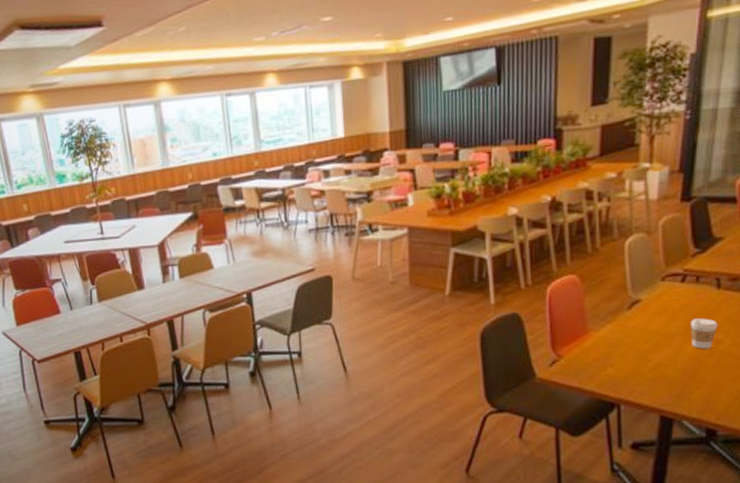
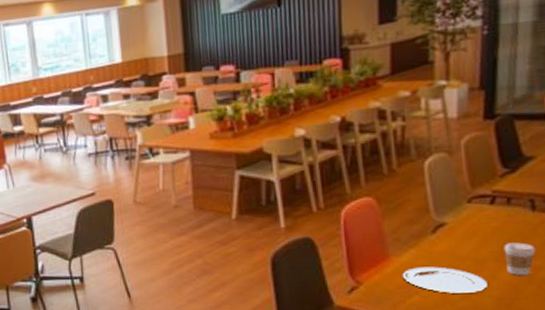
plate: none [599,341,674,366] -> present [402,266,488,293]

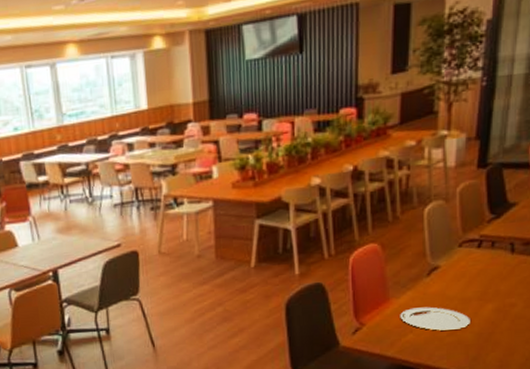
coffee cup: present [504,242,536,276] -> none [486,282,512,313]

